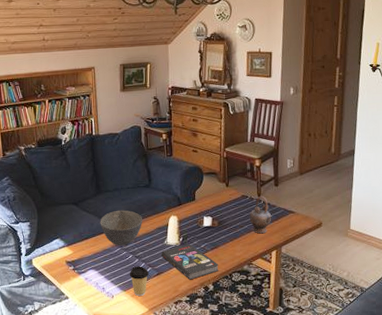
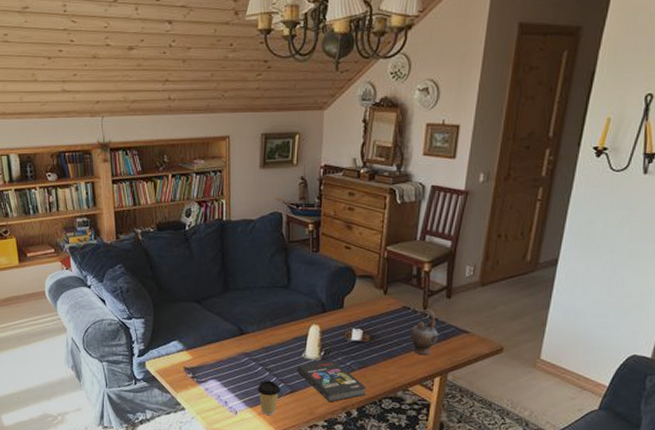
bowl: present [100,210,143,246] -> none [226,313,278,355]

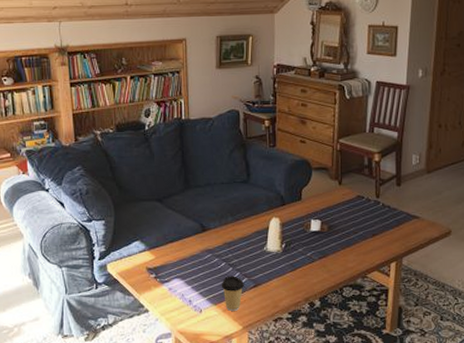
book: present [297,360,367,403] -> none [260,252,328,294]
teapot: present [409,308,440,355] -> none [365,196,393,242]

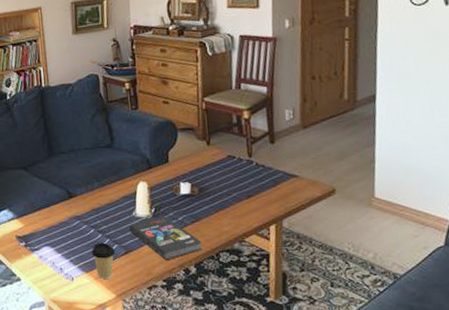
book: none [260,252,328,294] -> present [129,216,202,261]

